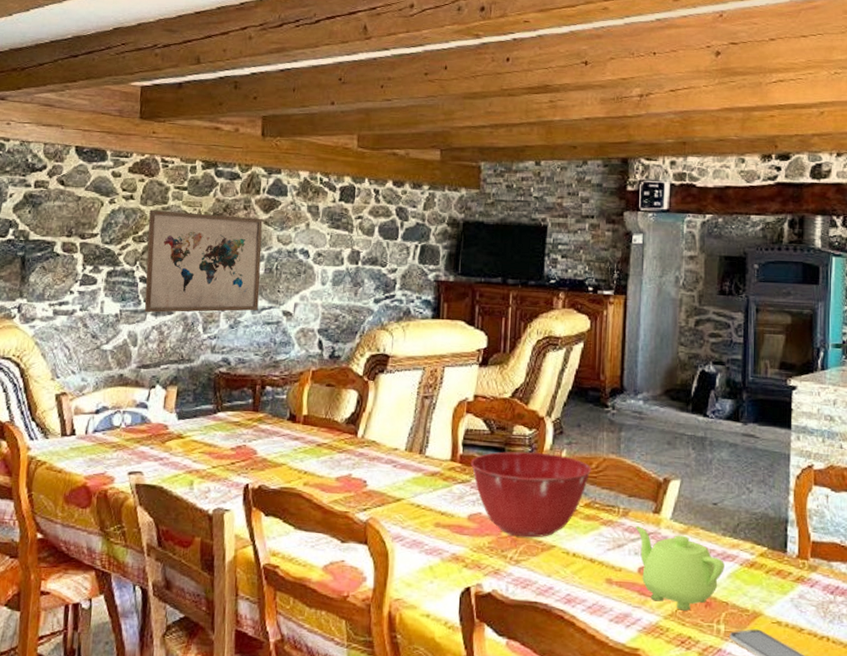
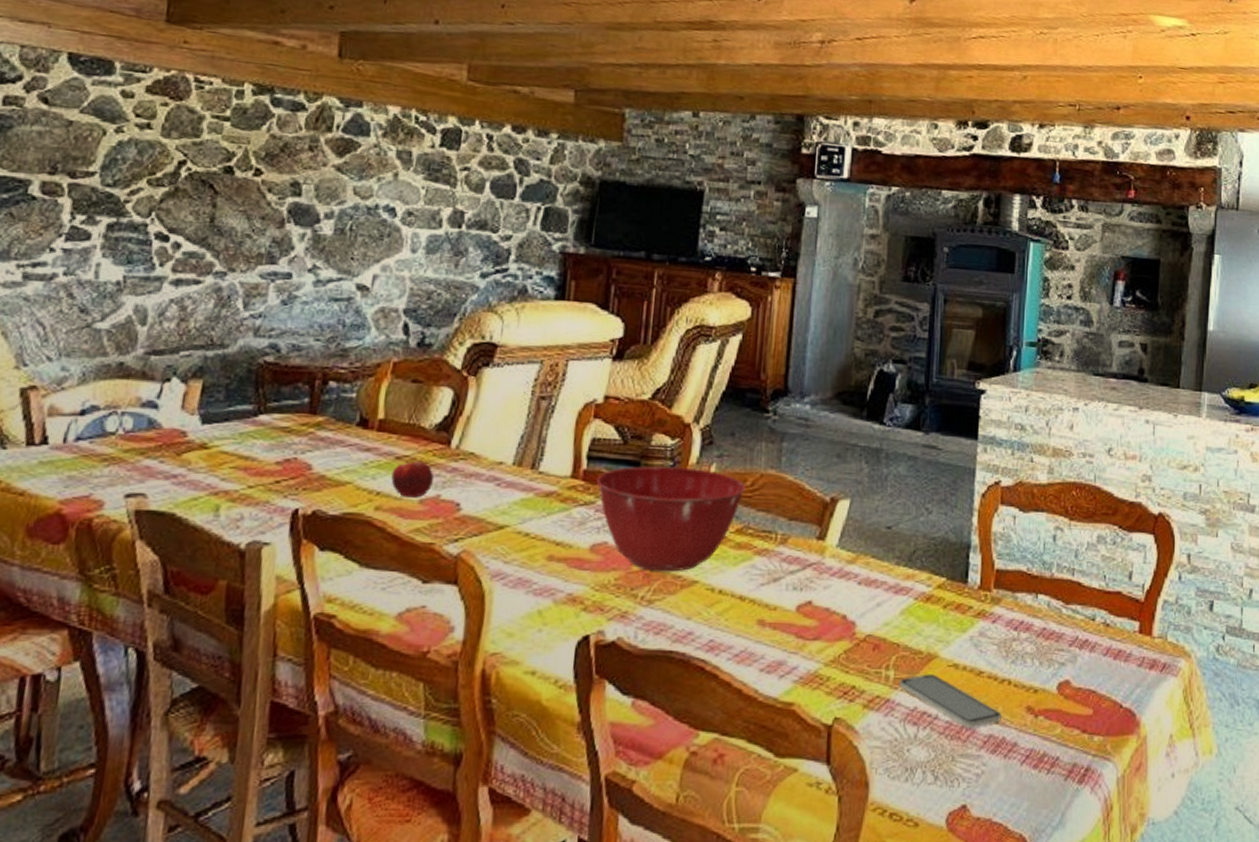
wall art: present [144,210,263,313] -> none [160,144,335,284]
fruit: none [314,447,346,476] -> present [391,460,434,498]
teapot: present [635,526,724,611] -> none [795,556,897,655]

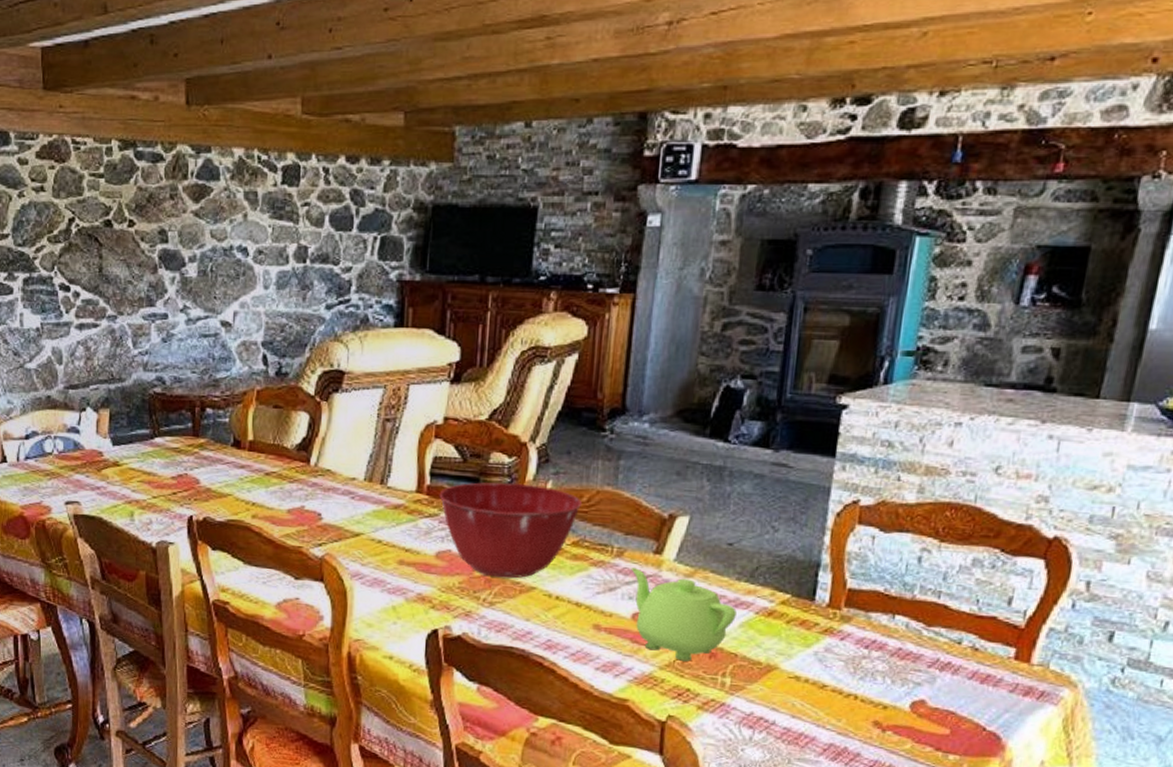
fruit: present [391,460,434,498] -> none [263,476,298,508]
teapot: none [795,556,897,655] -> present [631,568,737,662]
smartphone: present [899,674,1002,727] -> none [735,683,845,736]

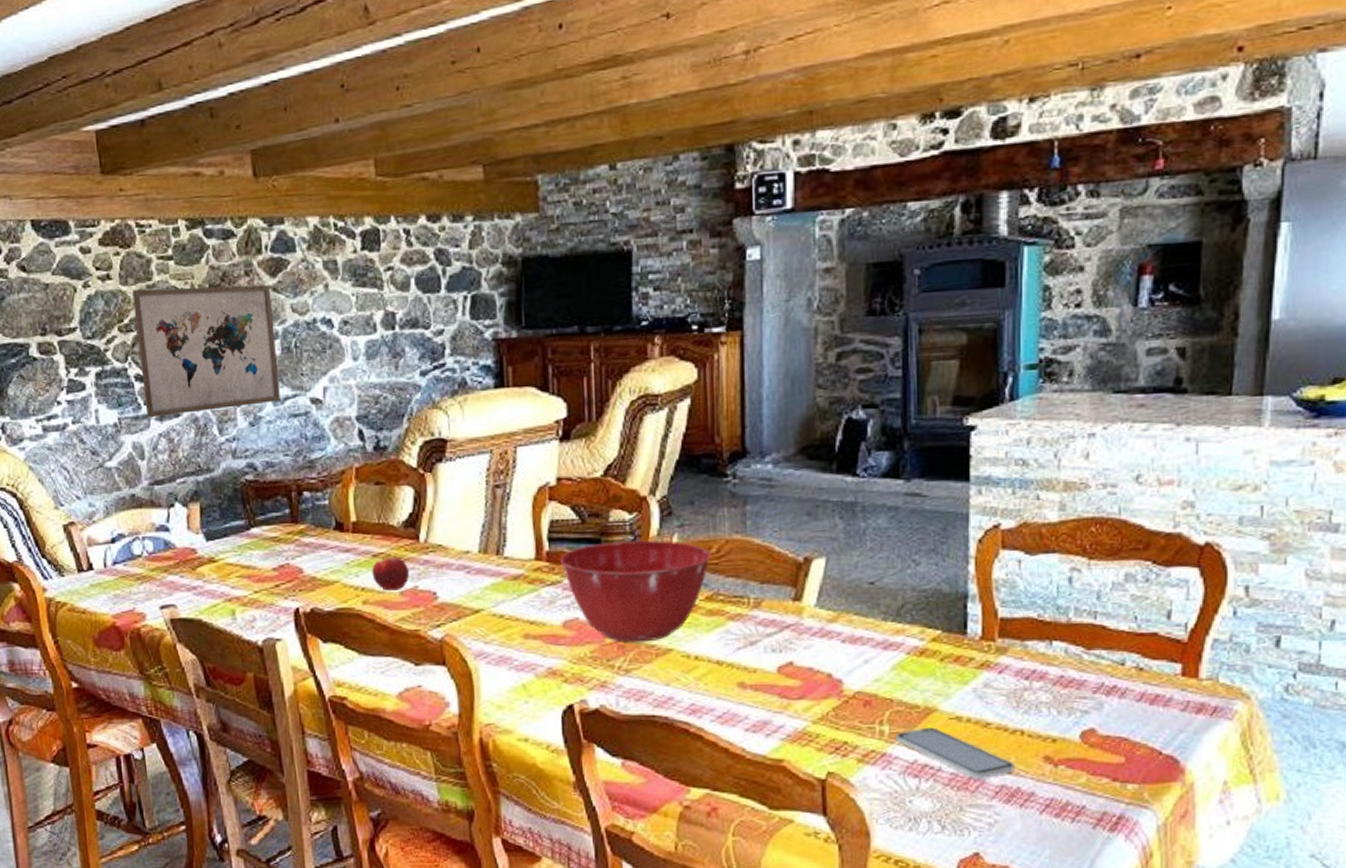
wall art: none [63,203,194,326] -> present [132,284,280,418]
fruit: none [263,476,298,508] -> present [372,556,410,591]
teapot: present [631,568,737,662] -> none [771,618,887,712]
smartphone: none [735,683,845,736] -> present [895,727,1015,778]

